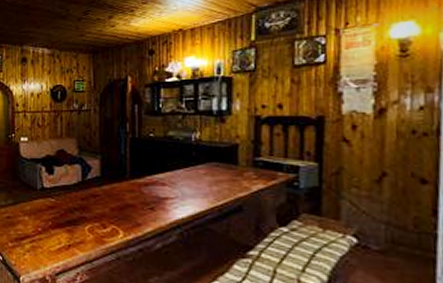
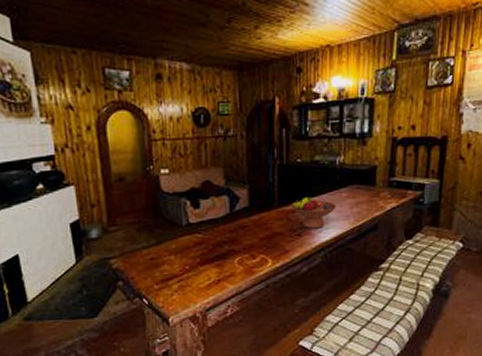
fruit bowl: none [143,172,194,205] -> present [291,198,337,229]

